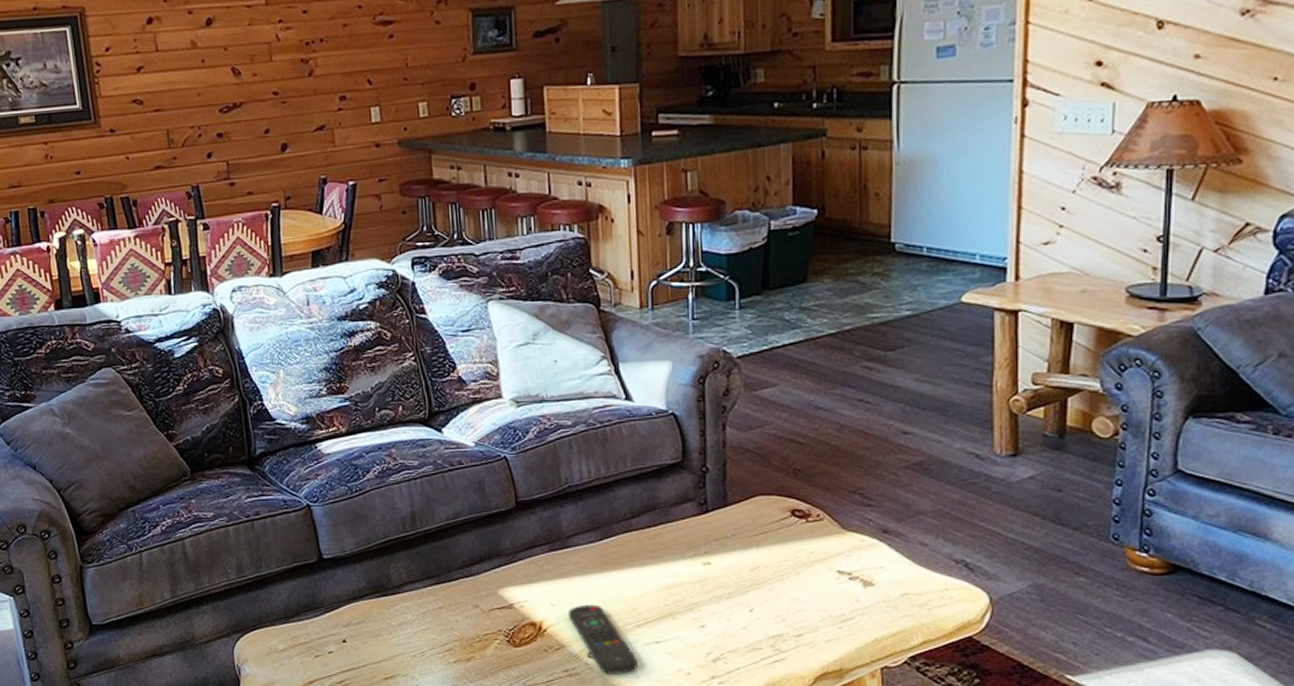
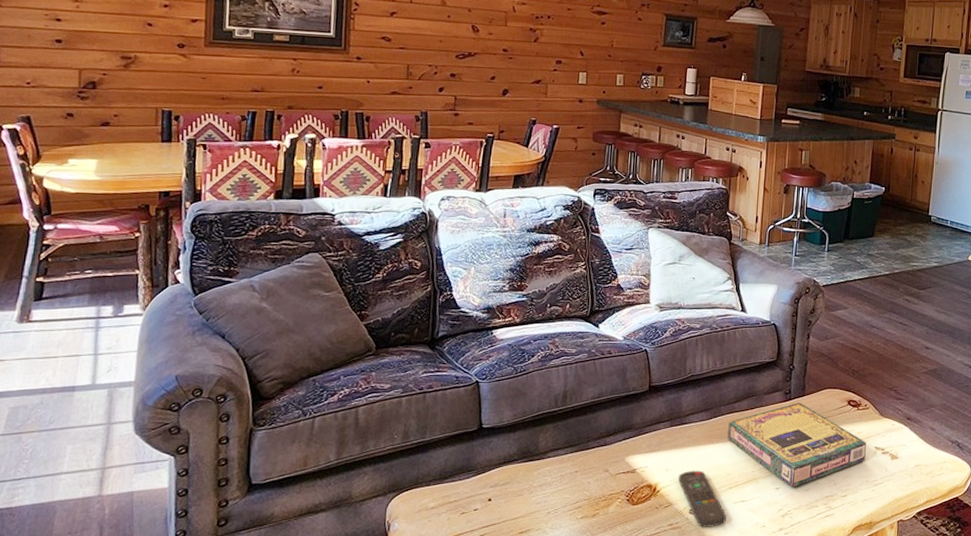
video game box: none [626,514,826,625] -> present [727,402,867,488]

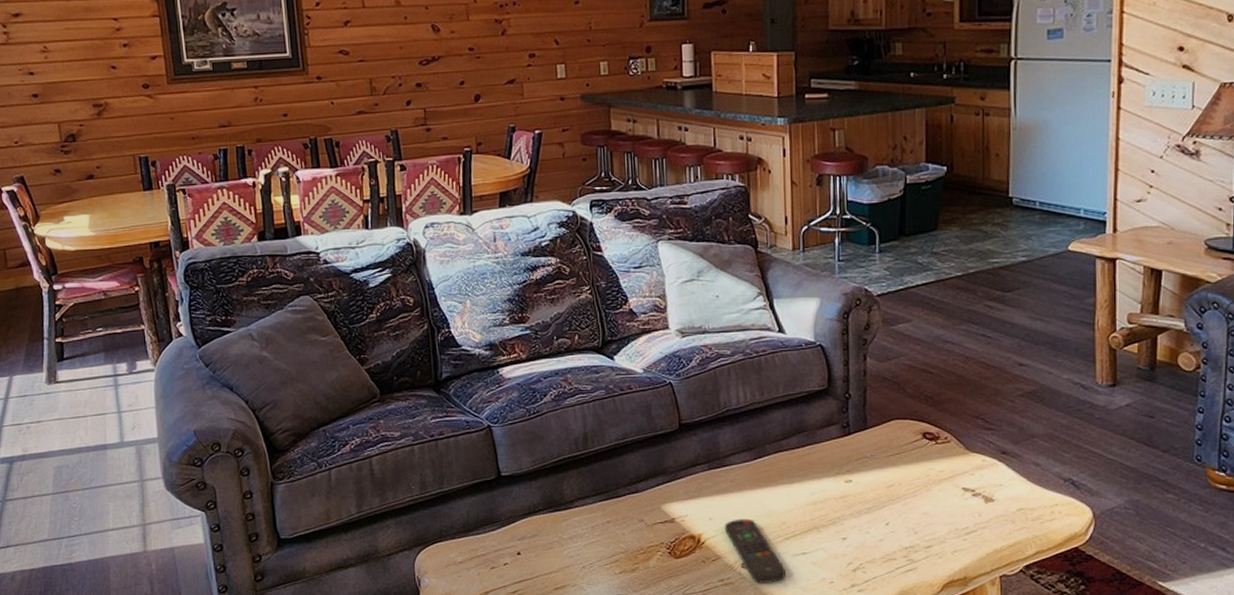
video game box: present [727,402,867,488] -> none [777,436,952,537]

